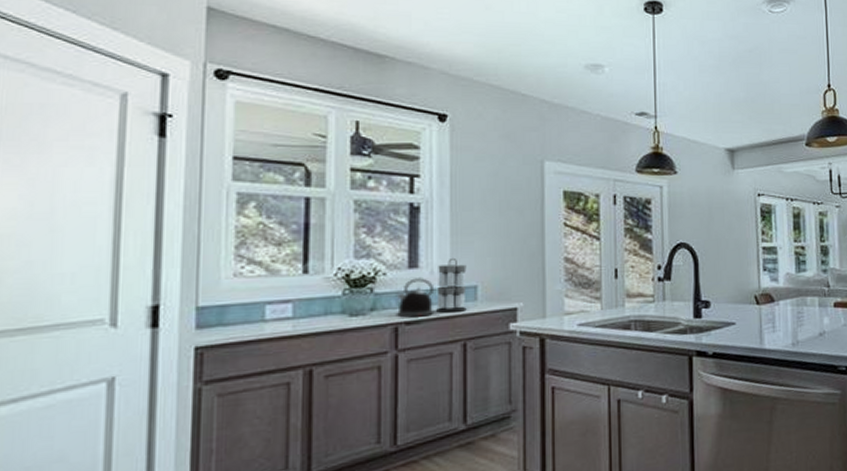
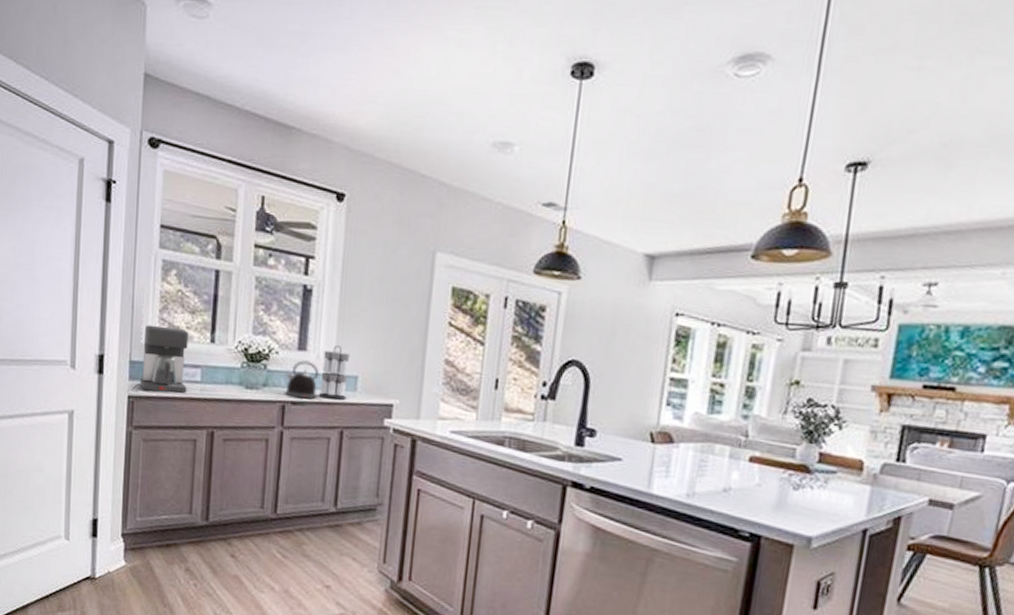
coffee maker: none [211,263,275,338] -> present [140,324,189,393]

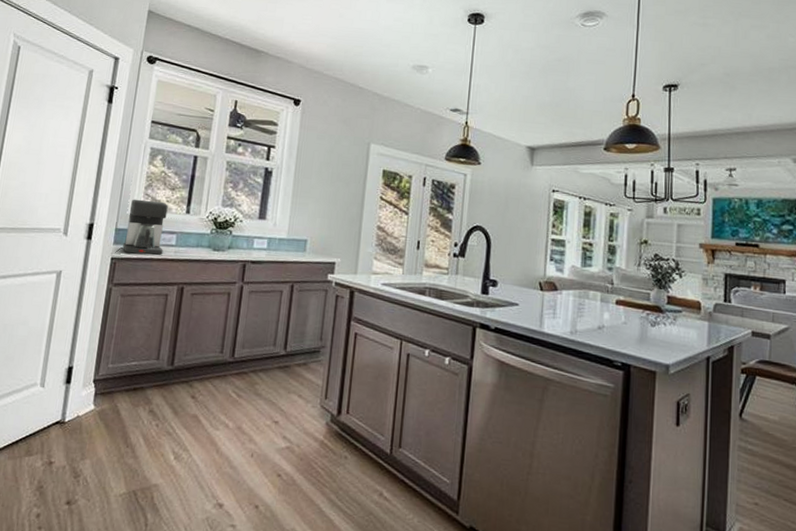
kettle: present [285,360,320,400] -> none [246,227,276,259]
spice rack: present [318,344,350,401] -> none [273,214,301,260]

